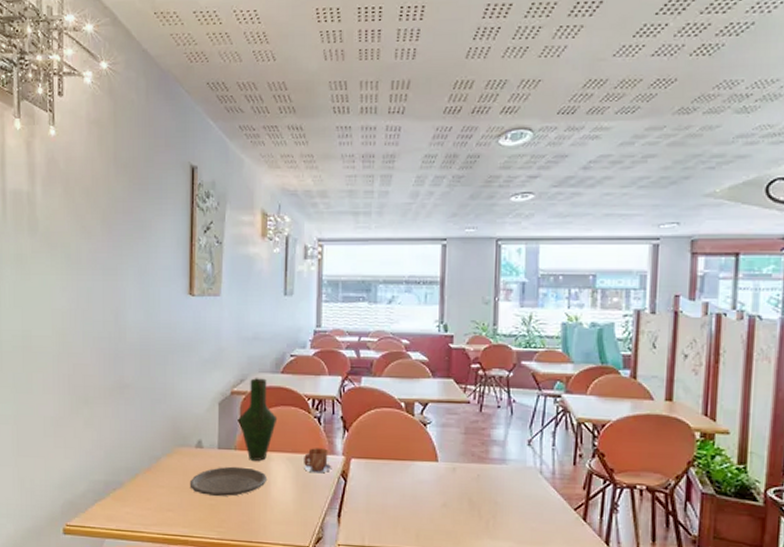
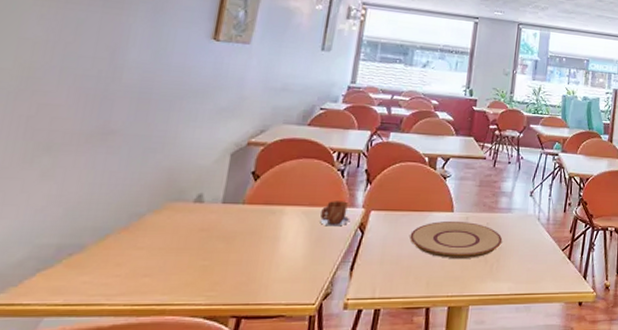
plate: present [189,466,268,496] -> none [178,222,278,255]
vase: present [239,377,278,461] -> none [252,128,298,215]
plate: none [394,471,498,513] -> present [410,220,503,258]

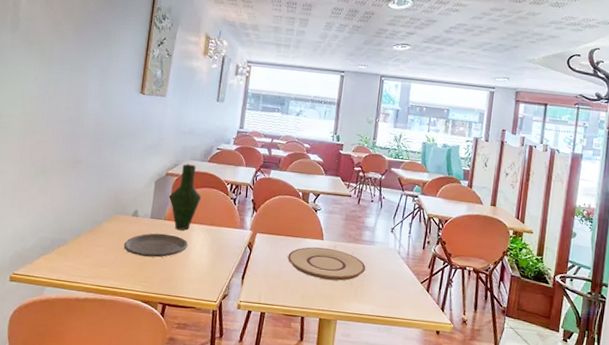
plate: none [178,222,278,255] -> present [123,233,189,258]
vase: none [252,128,298,215] -> present [170,163,202,230]
mug: present [320,201,351,227] -> none [219,223,241,243]

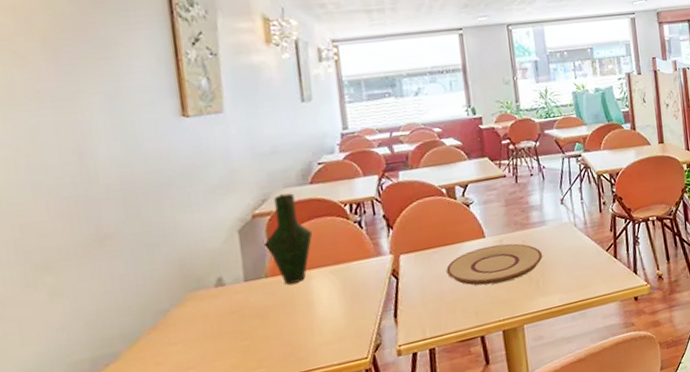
plate: present [123,233,189,258] -> none [212,292,310,338]

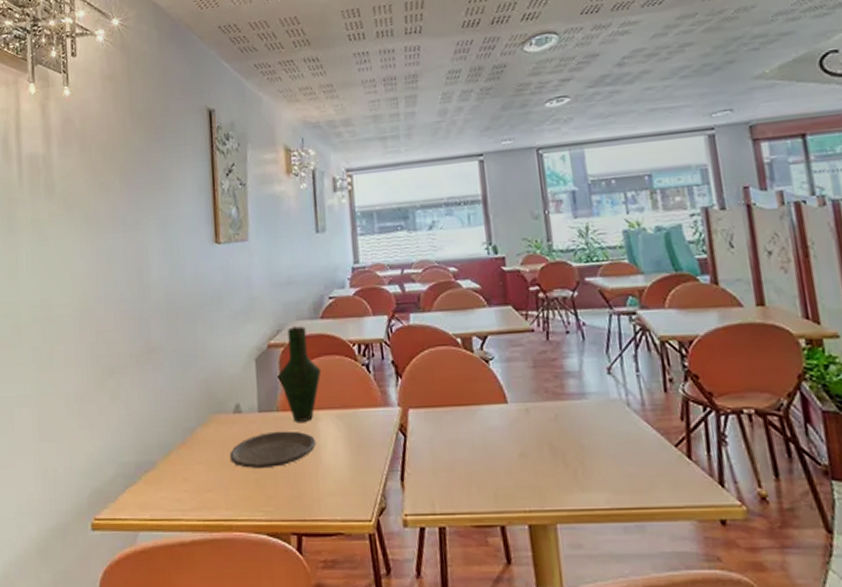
plate: none [212,292,310,338] -> present [229,430,317,468]
plate: present [446,243,543,286] -> none [460,414,583,463]

